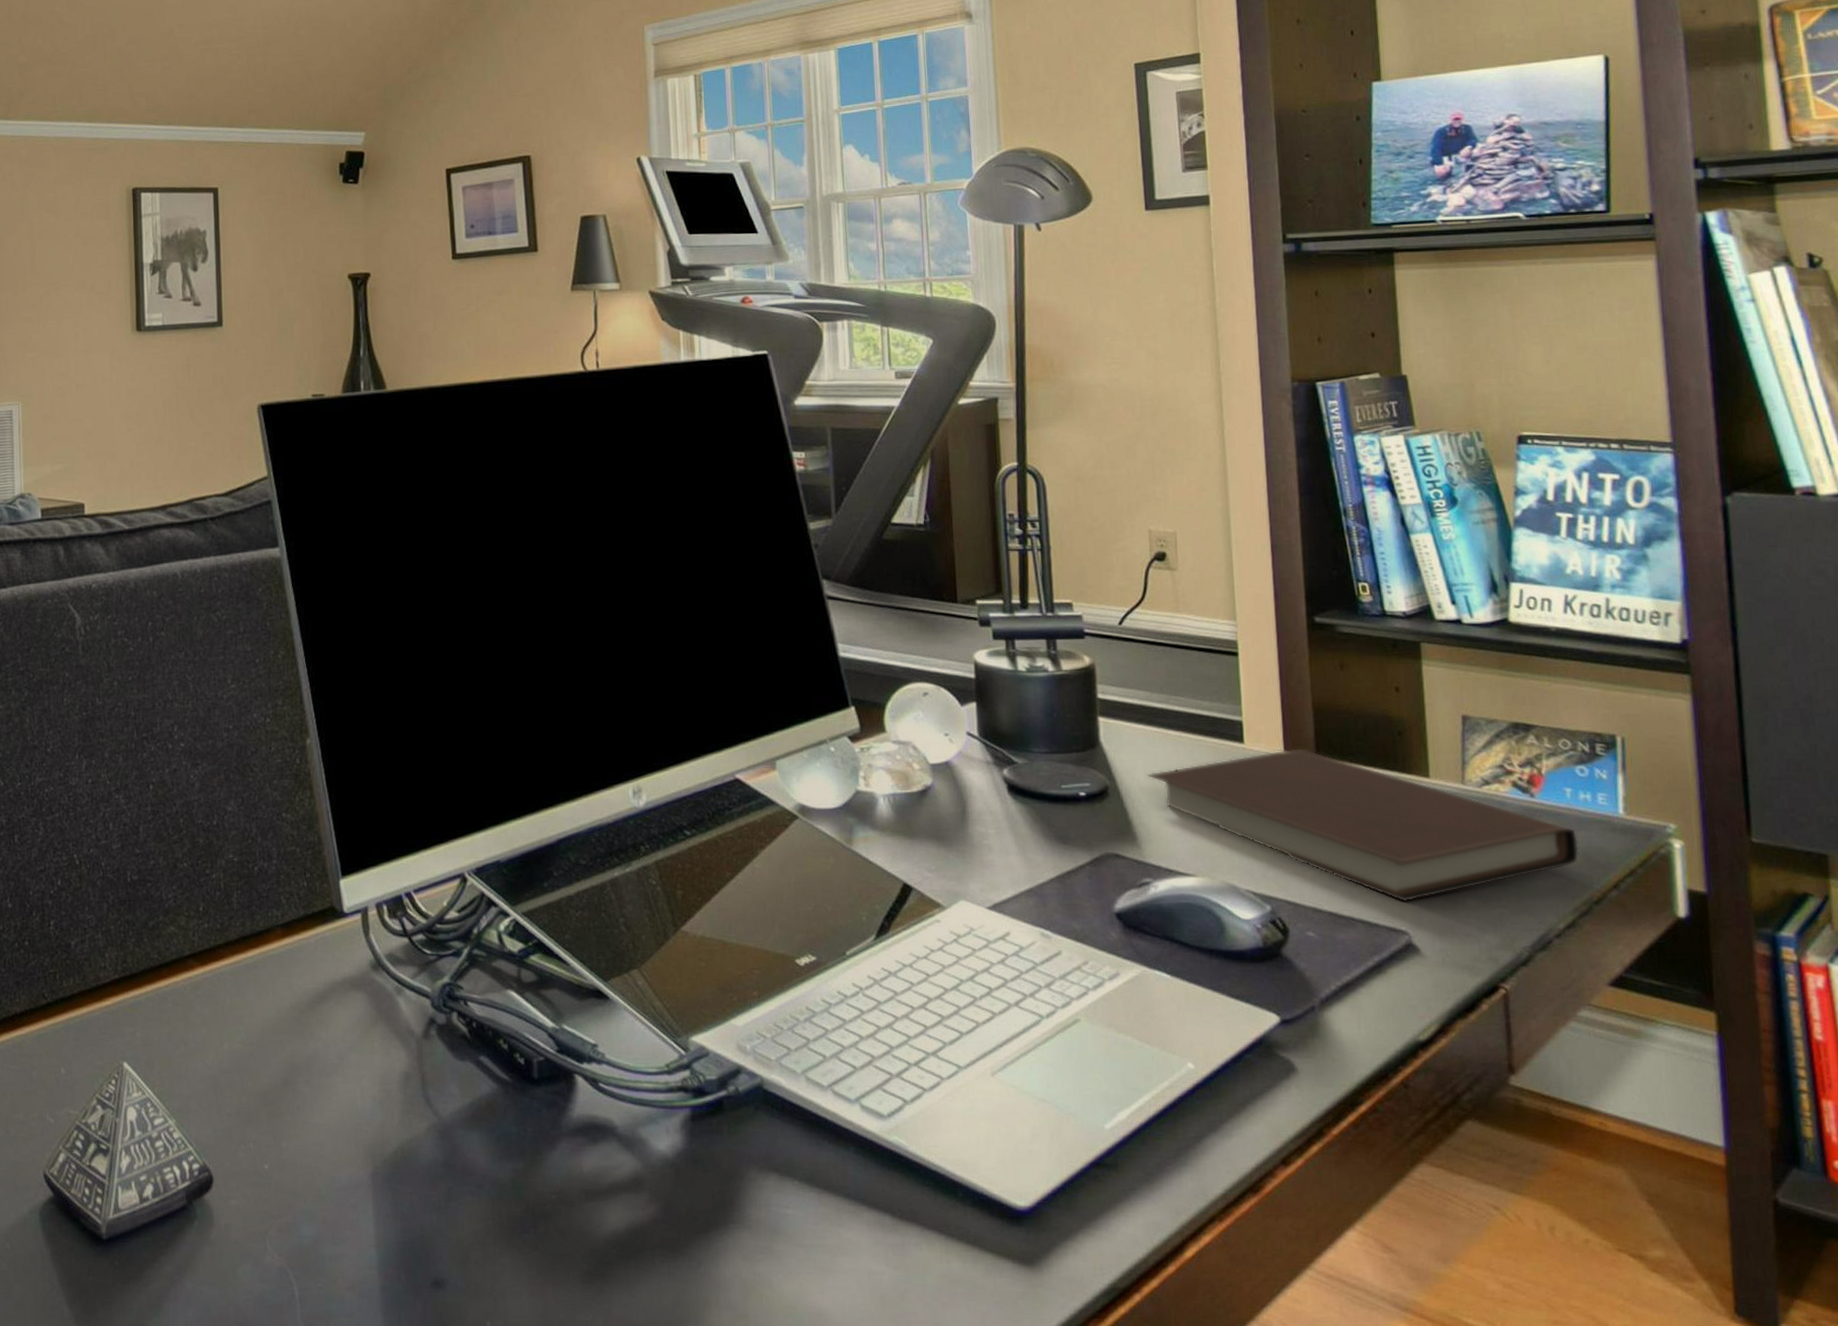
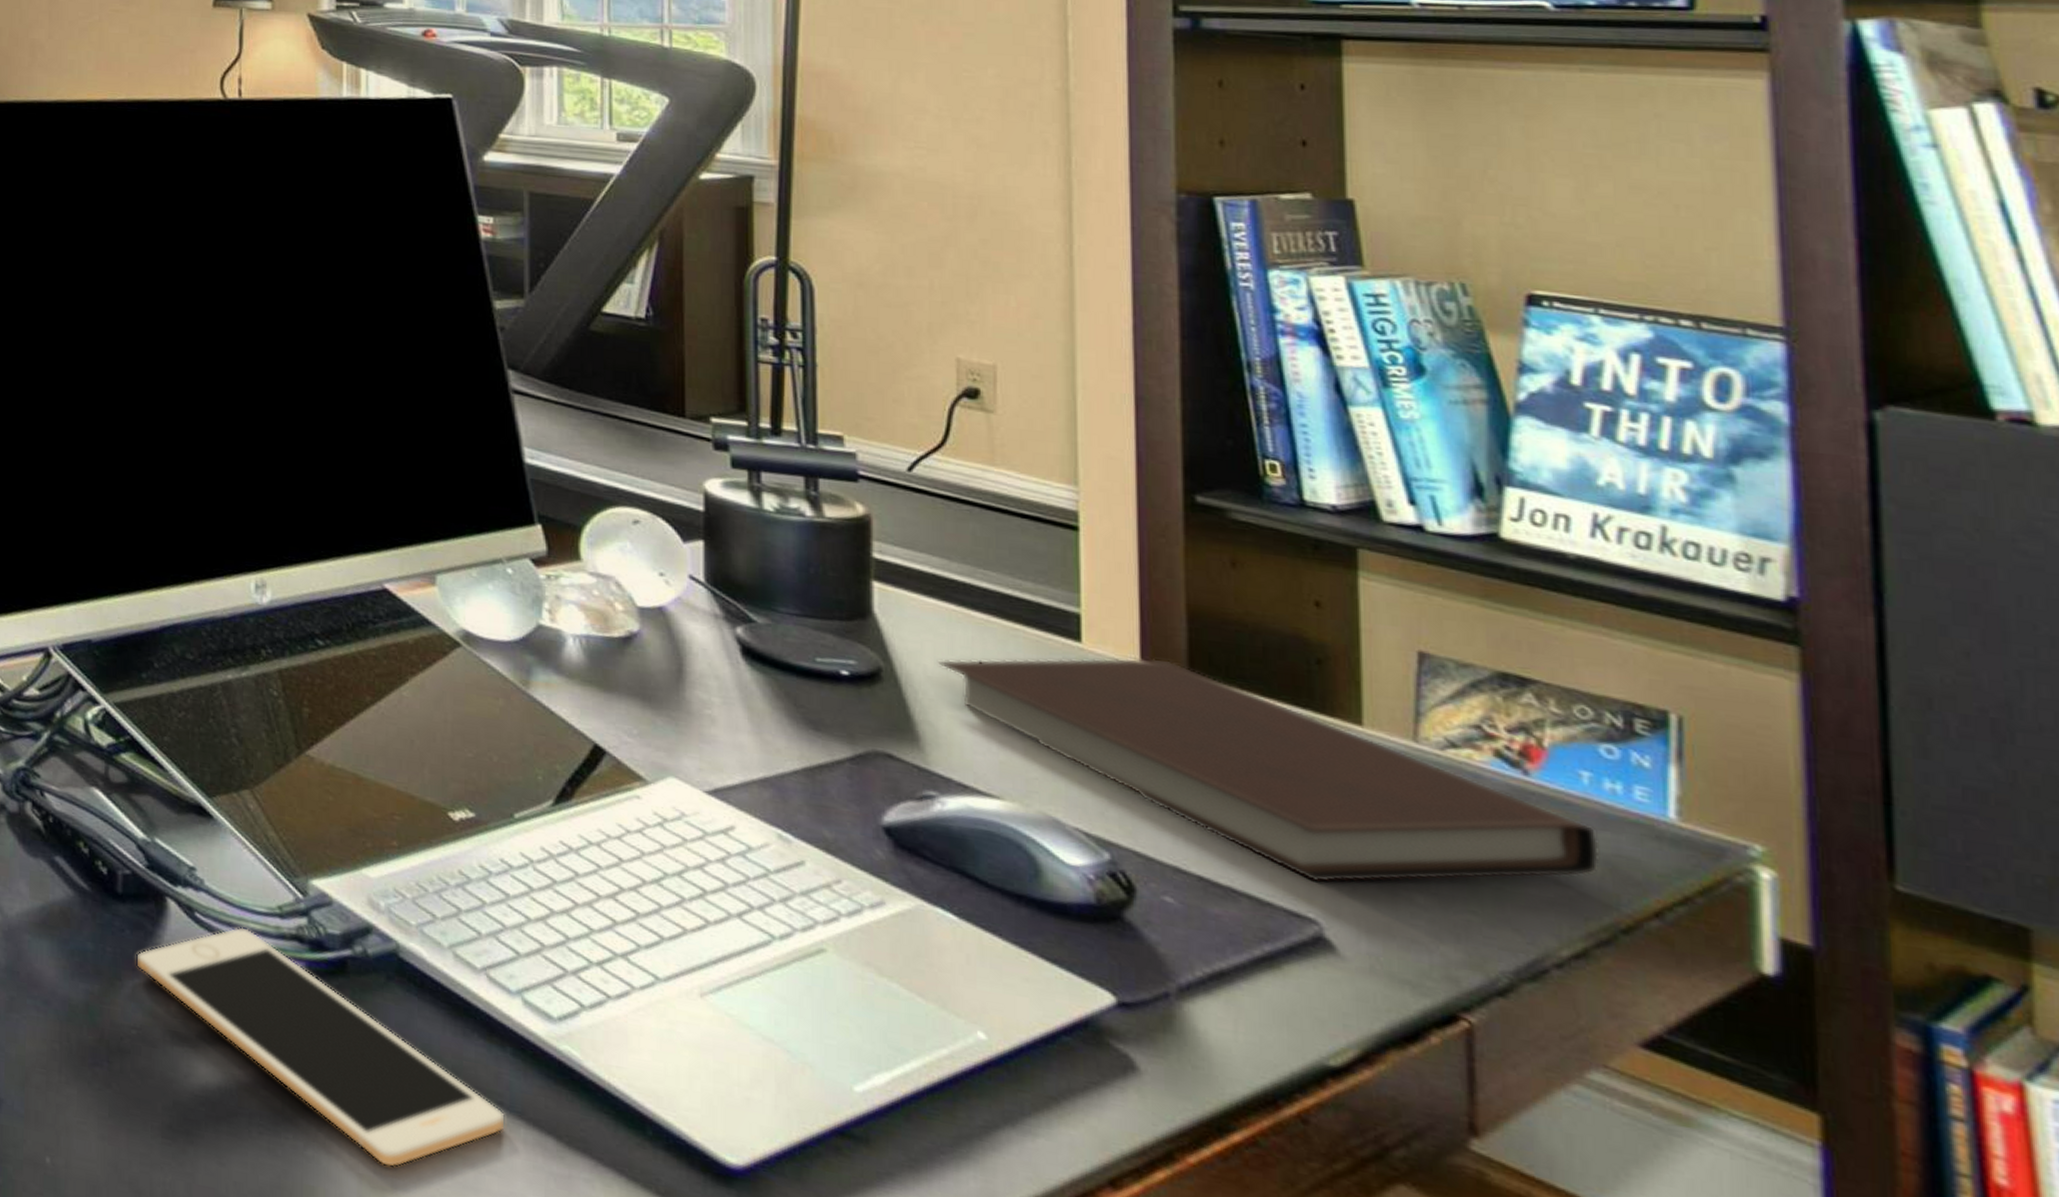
cell phone: none [553,1088,853,1268] -> present [136,927,506,1168]

